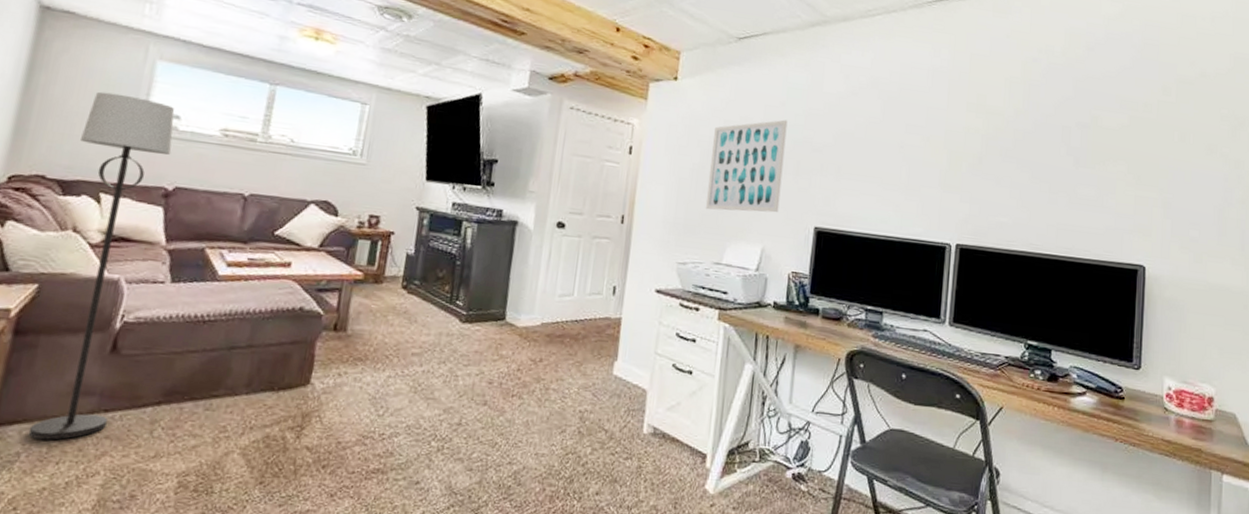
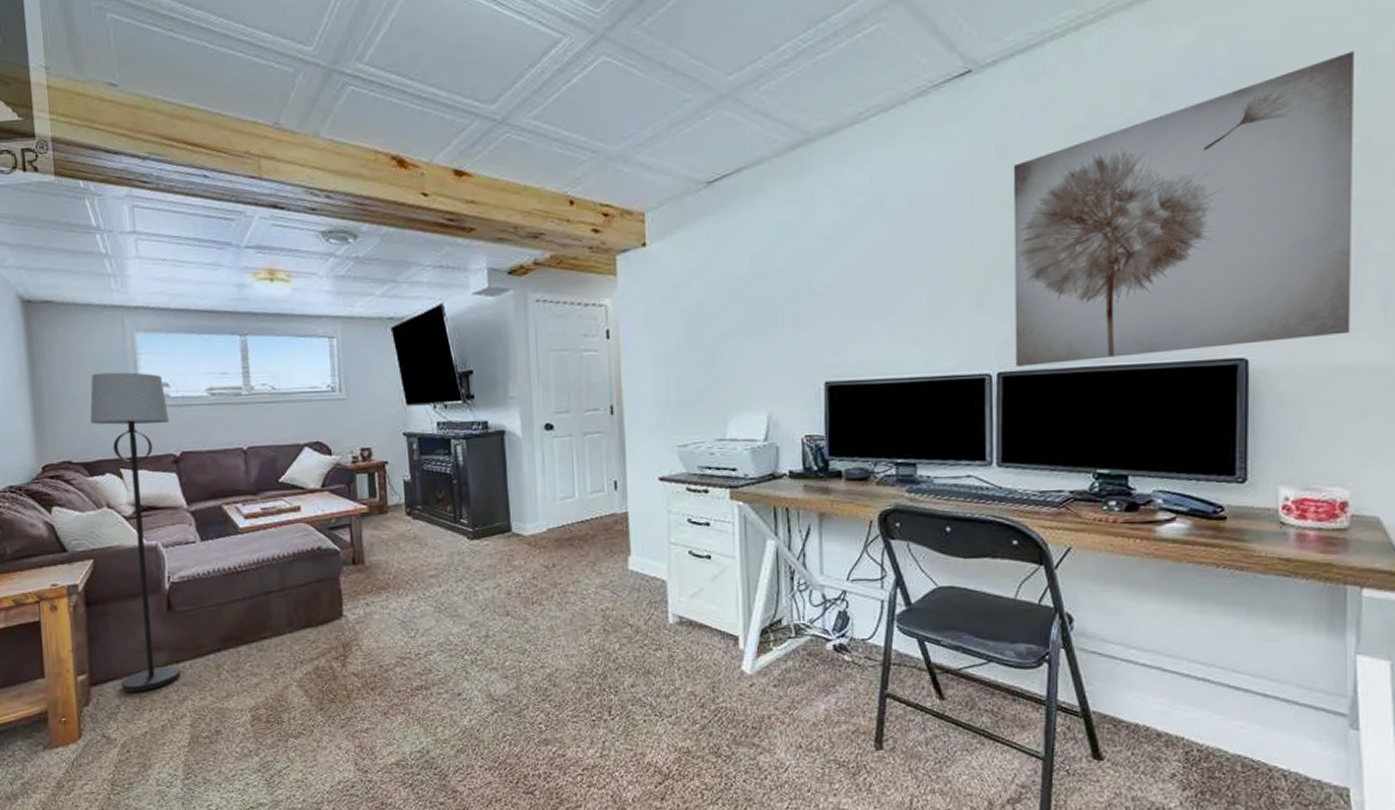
wall art: present [705,119,788,213] -> none [696,266,782,384]
wall art: none [971,46,1224,259] -> present [1013,51,1354,367]

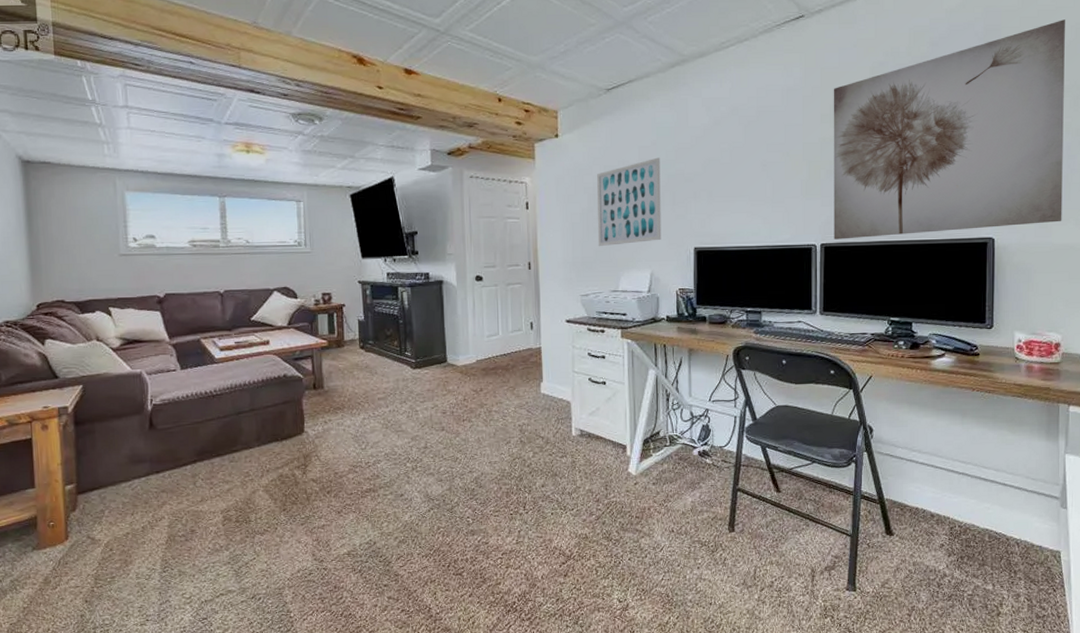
lamp: present [90,372,181,692] -> none [82,225,160,499]
wall art: none [696,266,782,384] -> present [597,157,662,247]

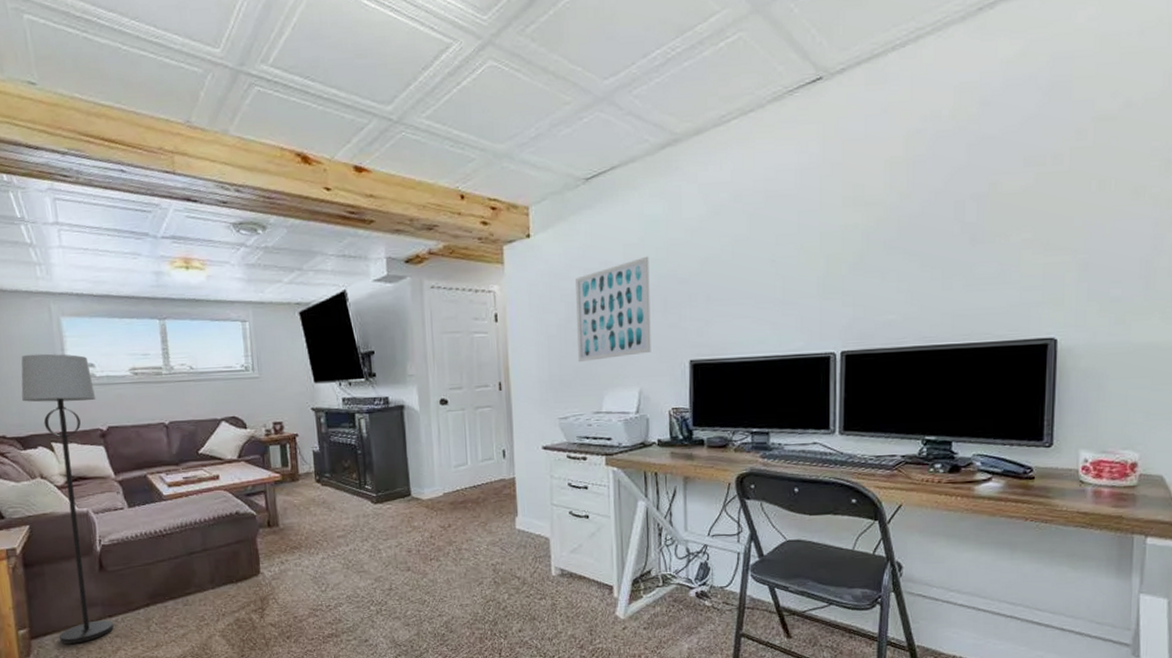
lamp: none [82,225,160,499] -> present [21,353,114,644]
wall art: present [833,20,1065,240] -> none [857,63,1156,346]

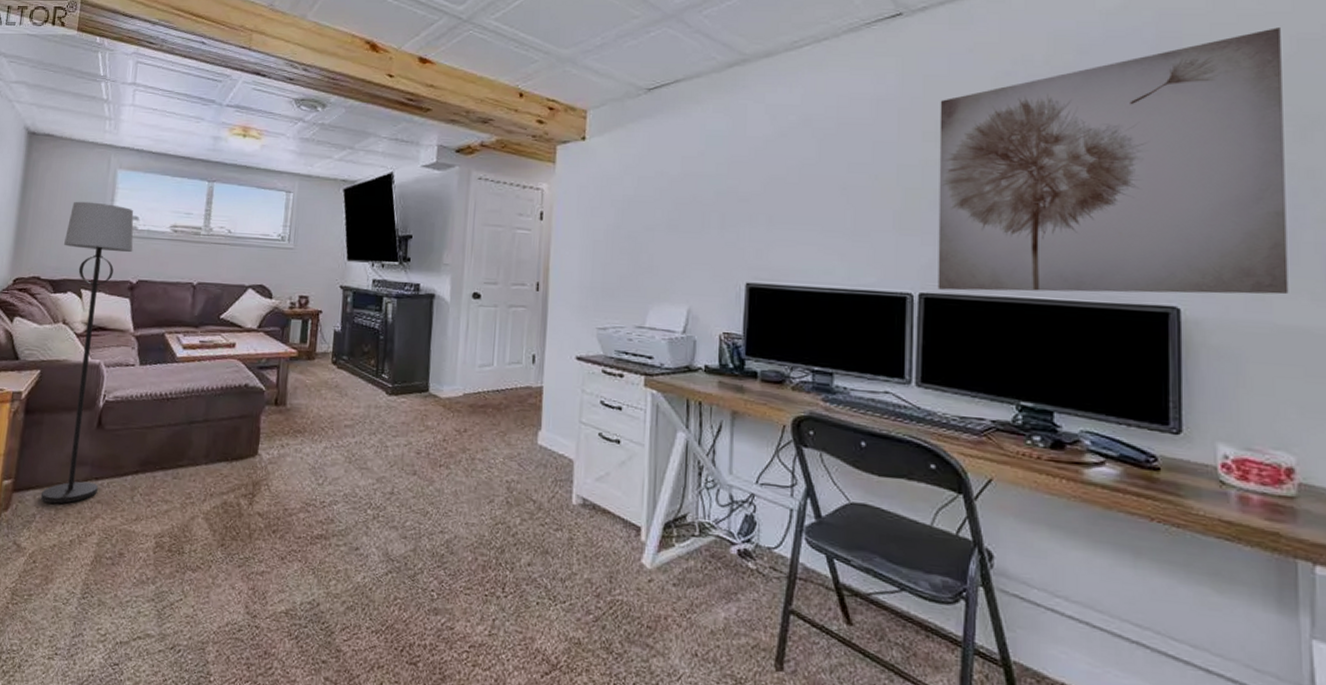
wall art: present [576,256,651,363] -> none [623,170,708,272]
wall art: none [857,63,1156,346] -> present [938,27,1289,295]

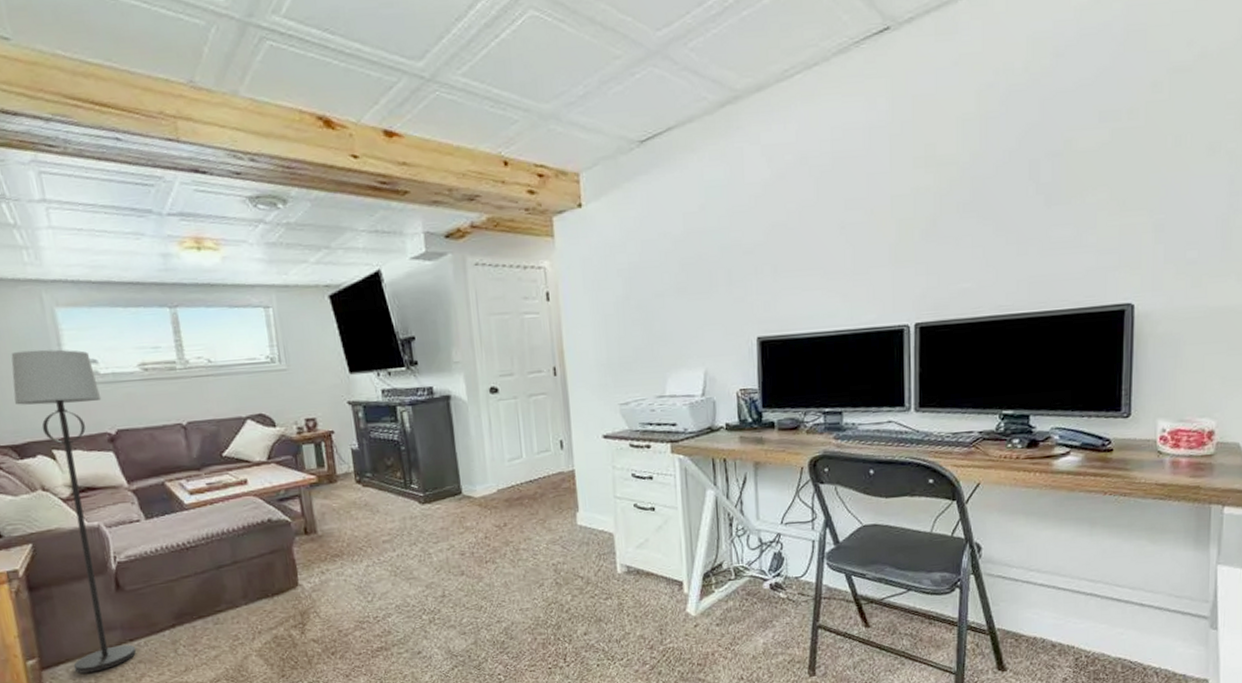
wall art: present [938,27,1289,295] -> none [928,11,1231,317]

